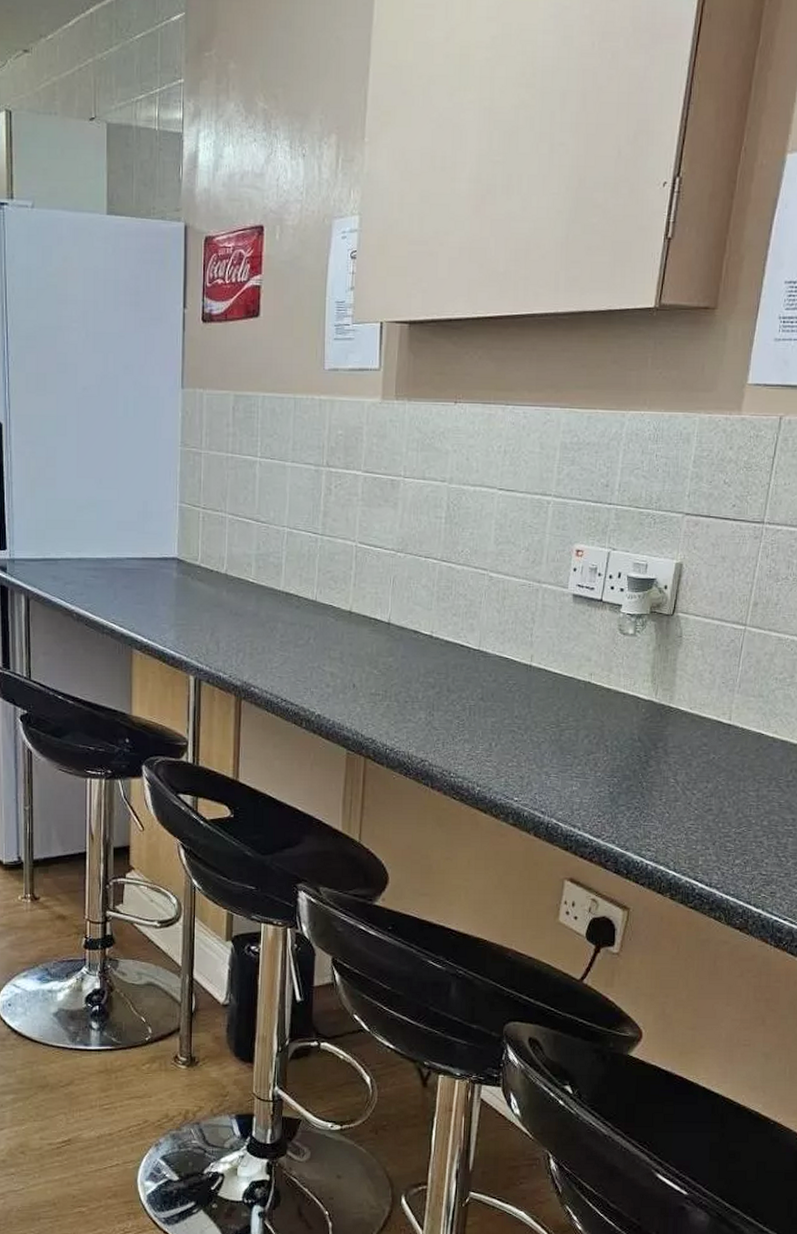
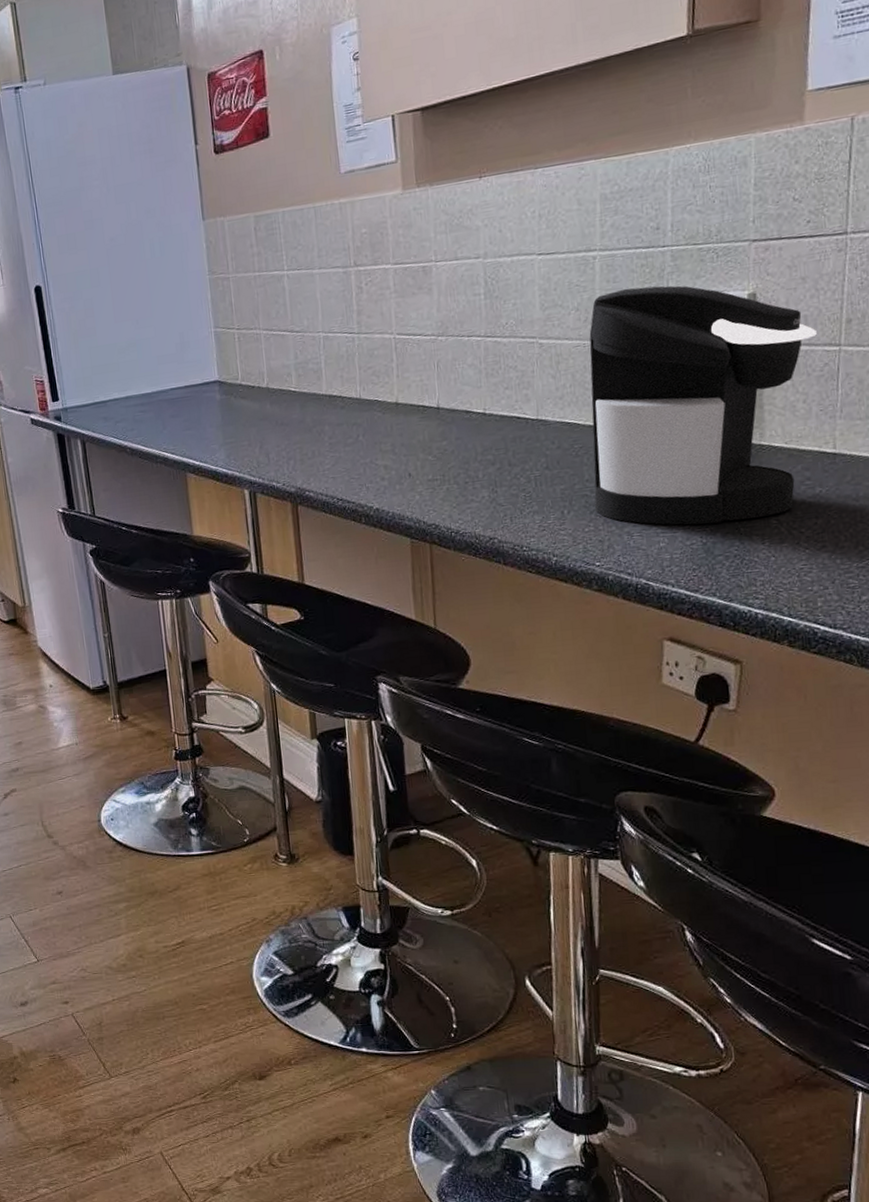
coffee maker: none [519,537,728,775] -> present [589,285,817,525]

